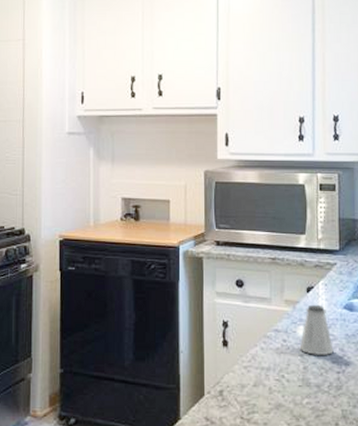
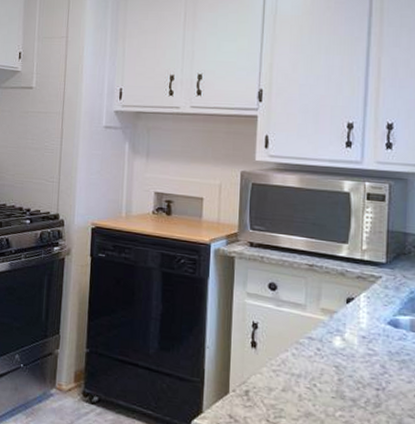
saltshaker: present [299,304,334,355] -> none [335,316,373,370]

